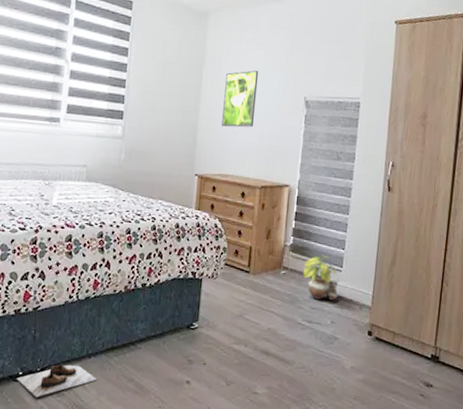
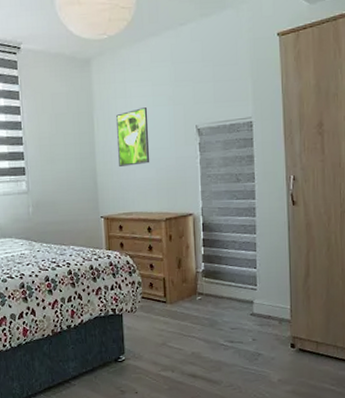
potted plant: present [303,254,338,301] -> none [218,276,256,320]

